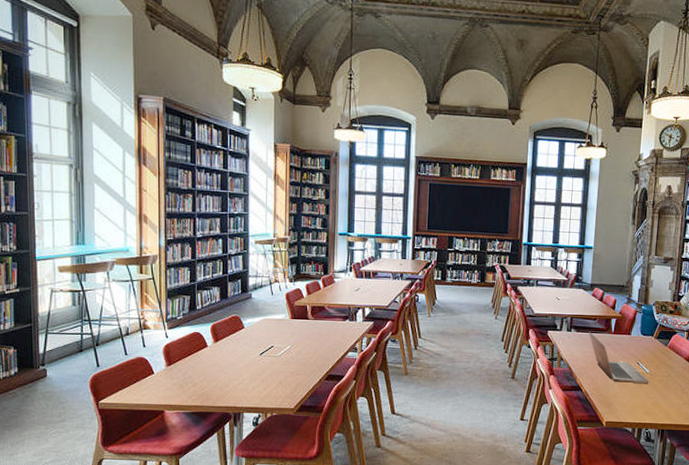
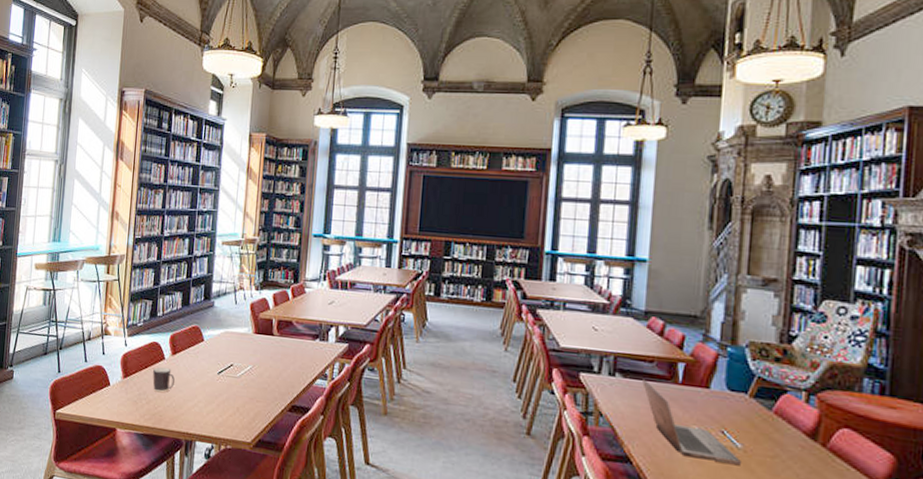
mug: none [196,353,219,376] -> present [152,367,175,393]

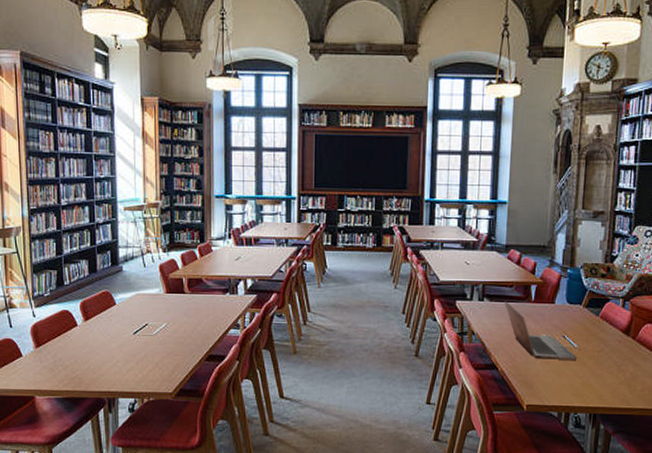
mug: present [152,367,175,393] -> none [65,333,90,358]

